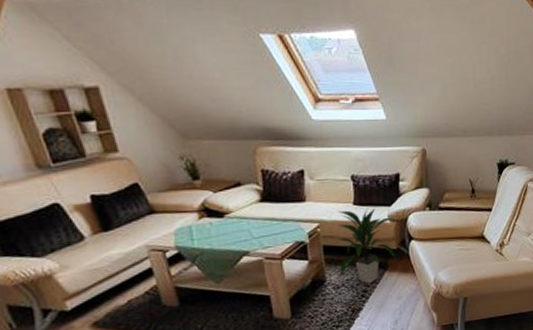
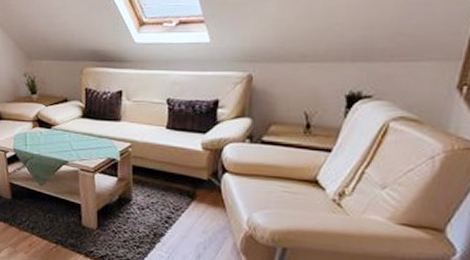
indoor plant: present [337,207,395,284] -> none [146,133,209,211]

